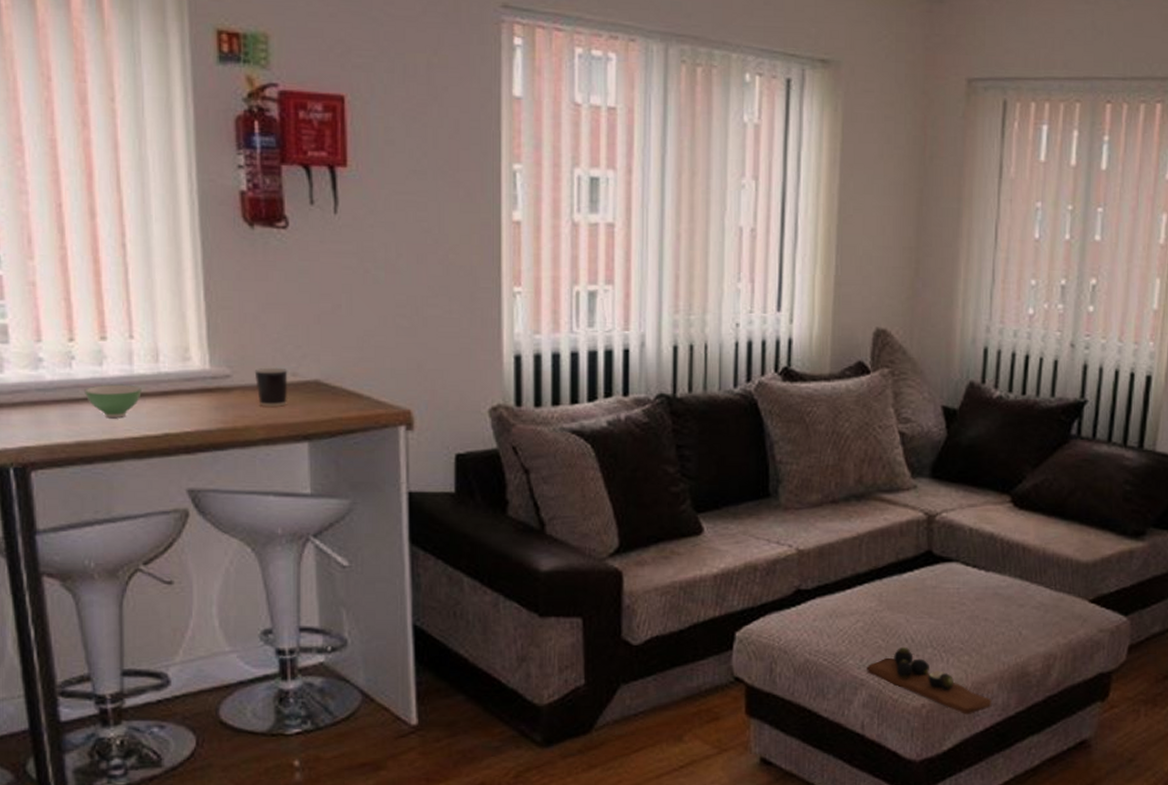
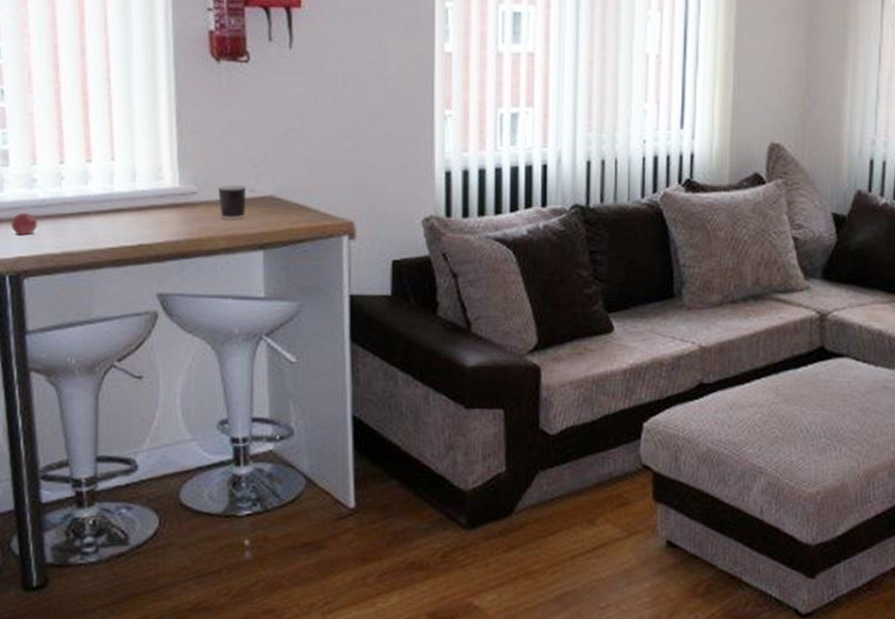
fruit: none [13,396,46,423] -> present [11,212,38,236]
bowl: present [83,384,142,417] -> none [70,201,120,230]
decorative tray: present [867,646,992,716] -> none [765,436,883,502]

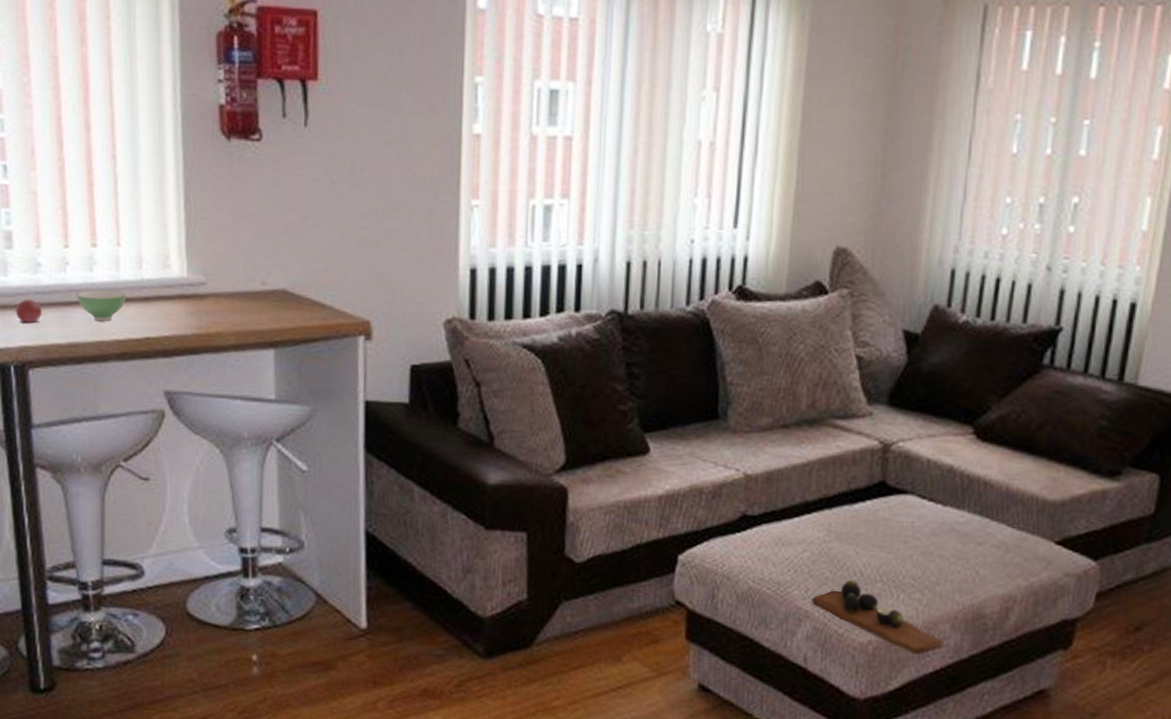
bowl: none [70,201,120,230] -> present [76,289,126,321]
mug: present [217,184,247,219] -> none [227,276,258,314]
decorative tray: none [765,436,883,502] -> present [812,579,944,655]

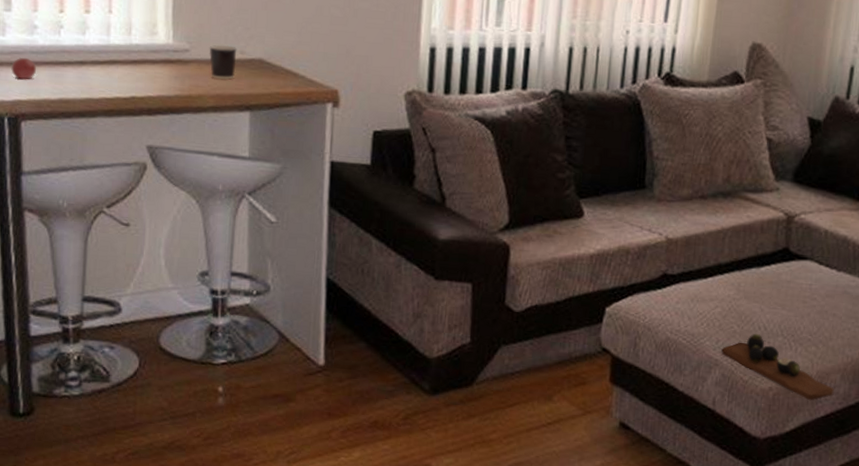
bowl: present [76,289,126,321] -> none [68,51,116,80]
mug: none [227,276,258,314] -> present [209,45,237,80]

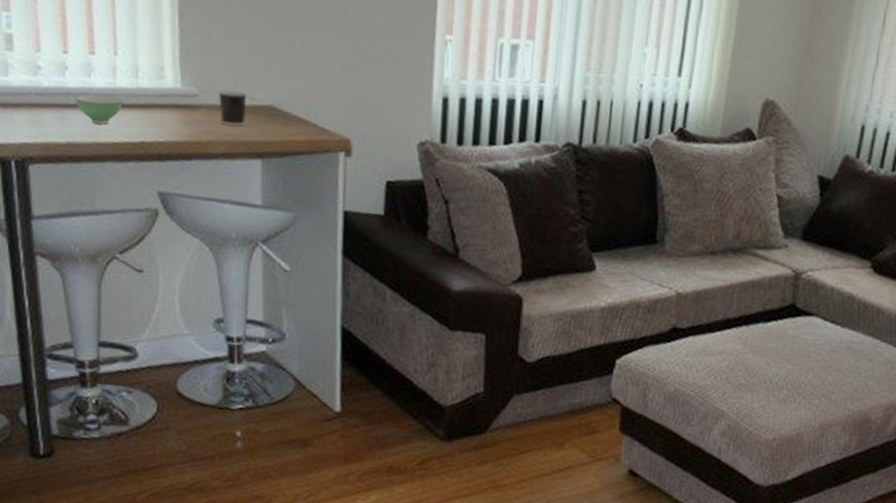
fruit: present [11,57,37,79] -> none [16,98,42,122]
bowl: none [68,51,116,80] -> present [74,94,123,124]
decorative tray: present [721,333,834,401] -> none [727,386,835,452]

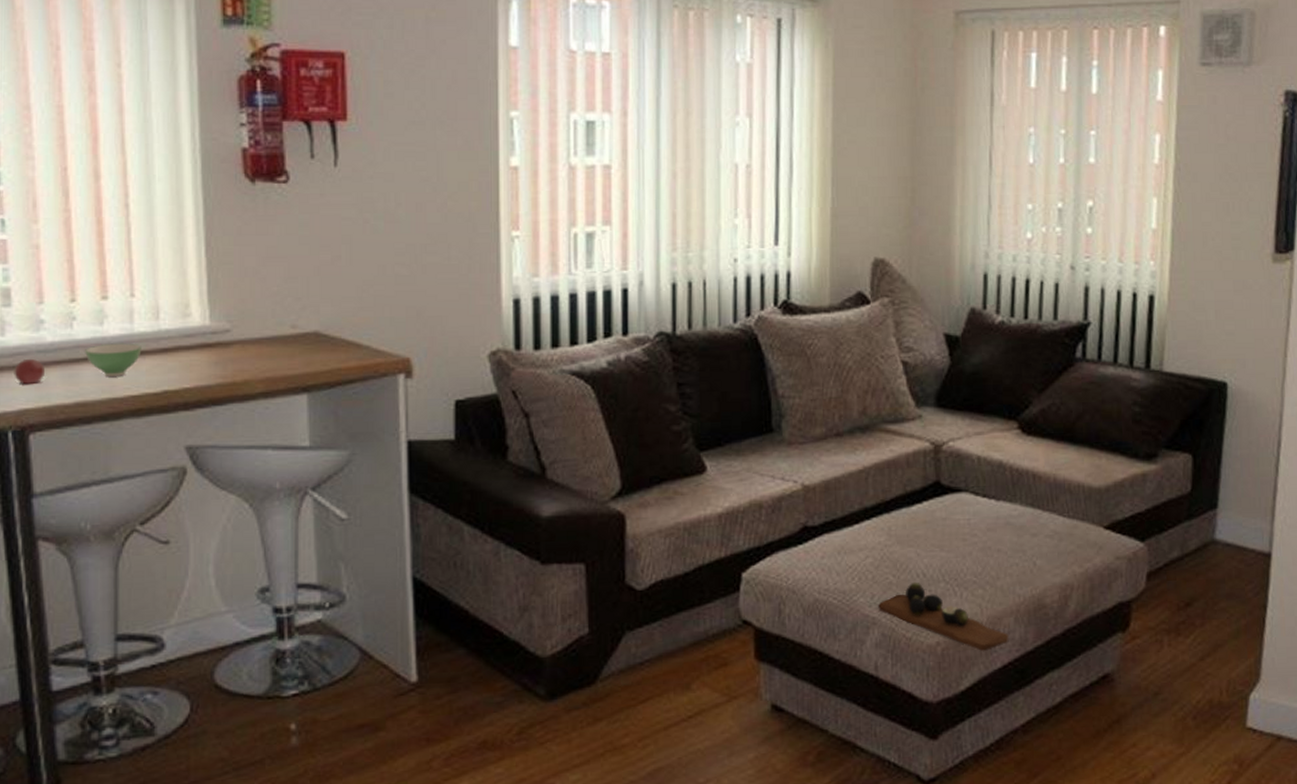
fruit: none [16,98,42,122] -> present [14,358,46,385]
mug: present [218,90,247,126] -> none [254,320,288,360]
decorative tray: none [727,386,835,452] -> present [878,581,1009,652]

